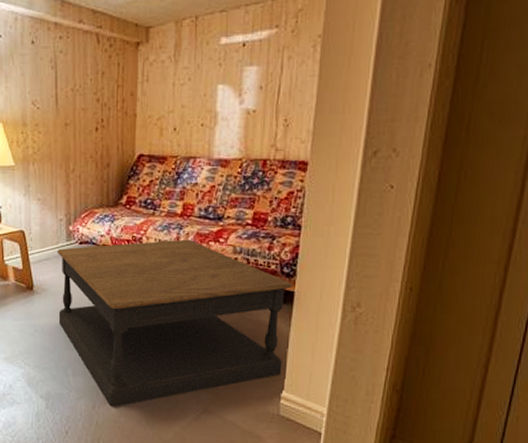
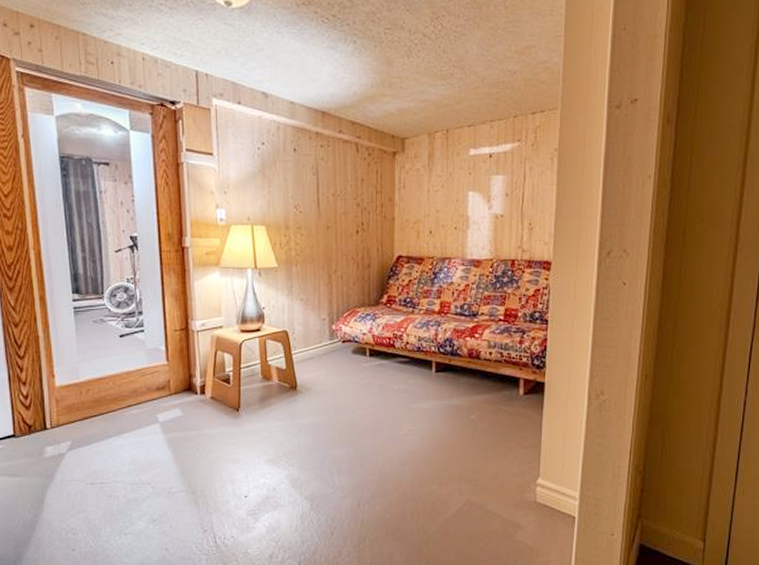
coffee table: present [56,239,293,407] -> none [320,335,543,504]

